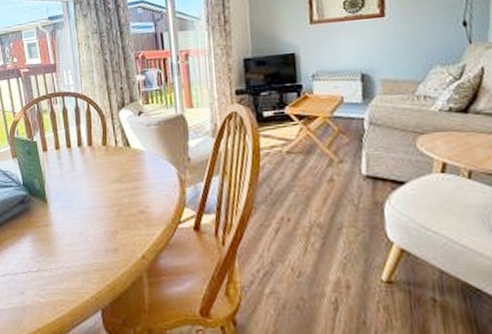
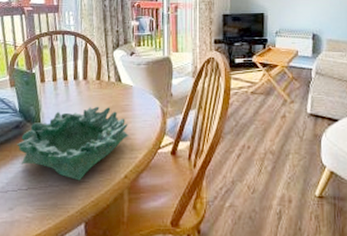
decorative bowl: none [23,175,144,262] -> present [17,106,129,181]

